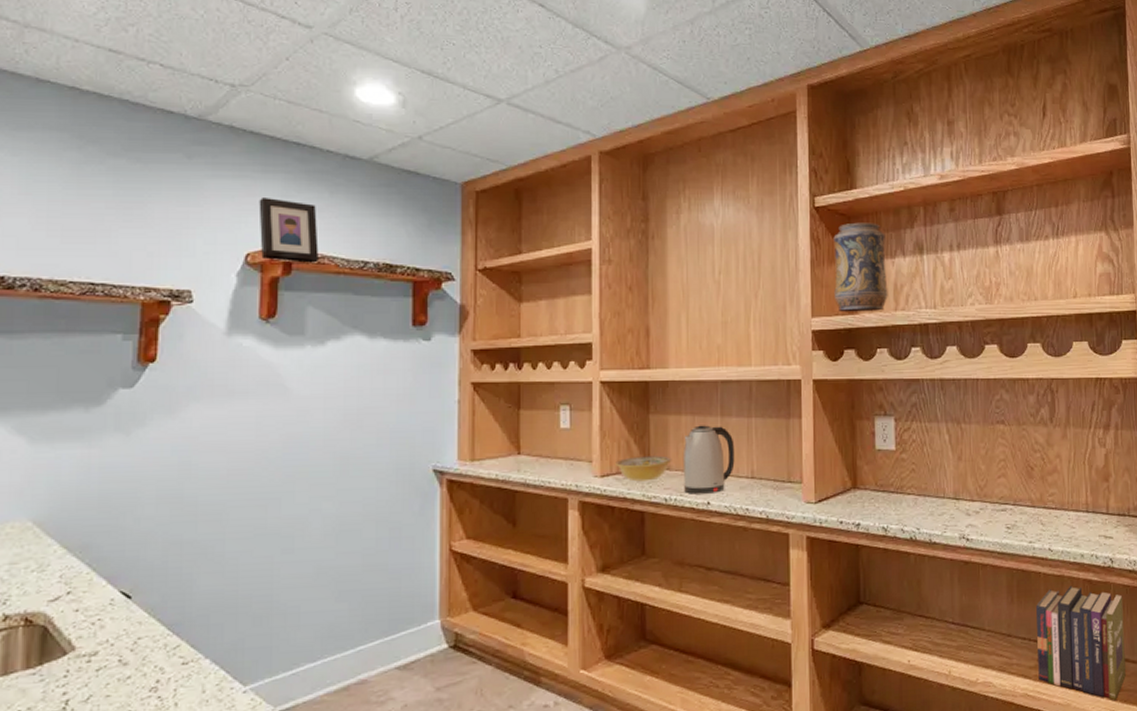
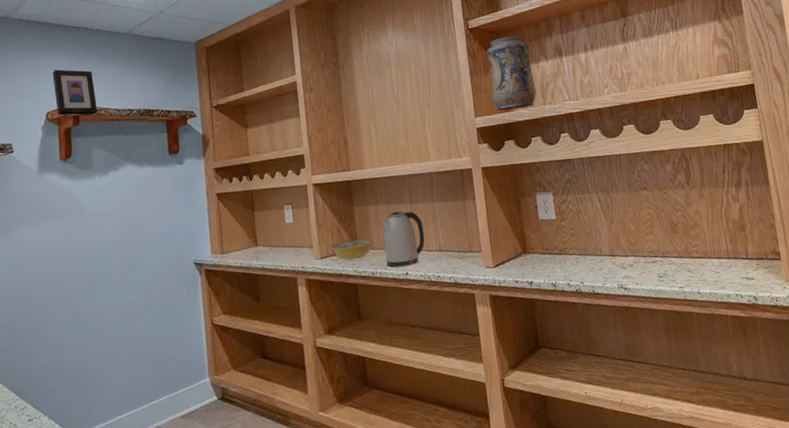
books: present [1036,585,1126,701] -> none [692,322,780,419]

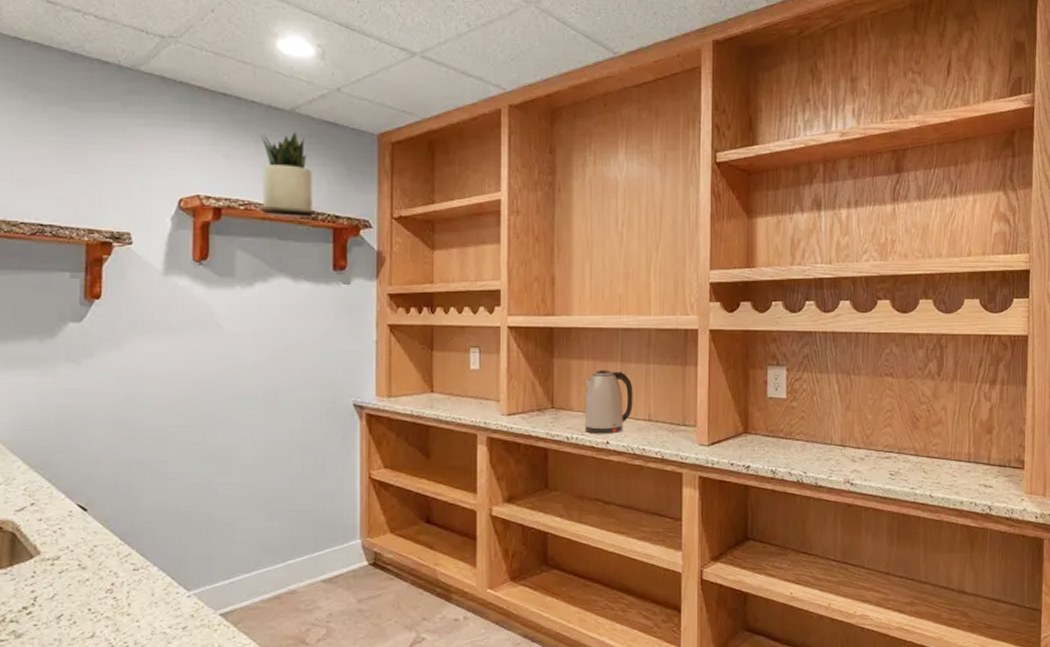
picture frame: present [52,69,98,116] -> none [189,146,246,209]
planter: none [105,49,153,118] -> present [256,131,317,218]
ceramic bowl: present [330,238,375,261] -> none [520,397,574,421]
decorative vase: present [486,36,537,111] -> none [733,178,785,266]

